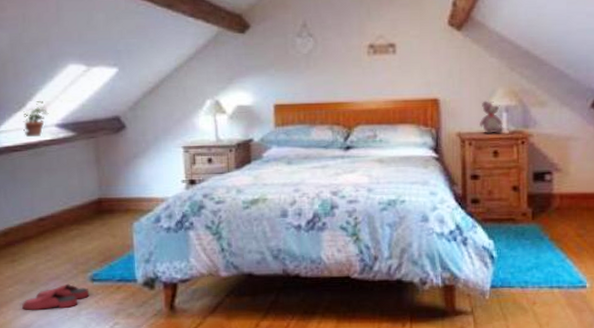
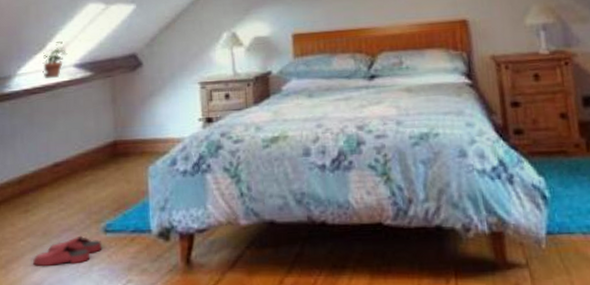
teddy bear: present [480,101,504,134] -> none [515,19,544,56]

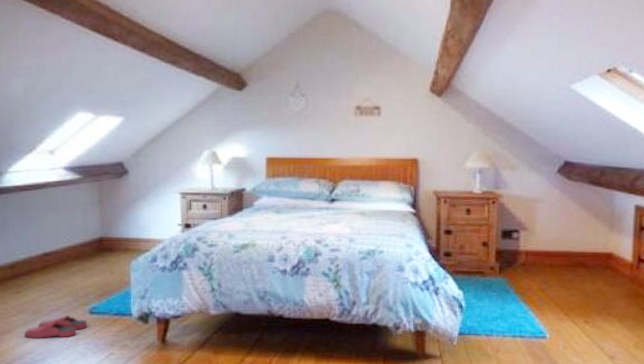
potted plant: present [42,41,68,78] -> none [33,145,57,178]

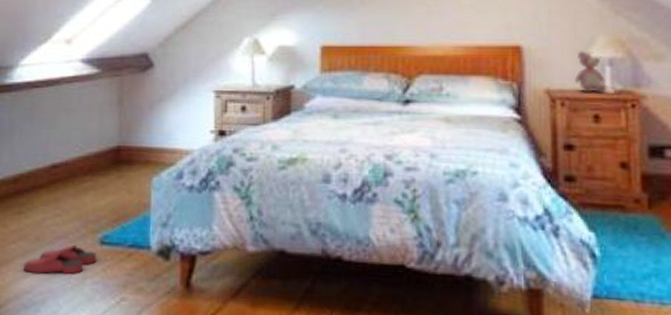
teddy bear: none [455,162,477,194] -> present [575,50,608,94]

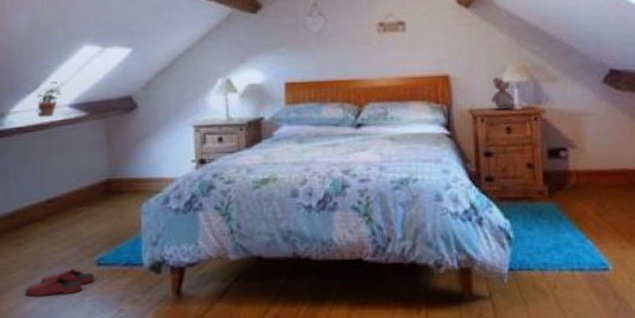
potted plant: none [47,33,75,72] -> present [36,82,62,117]

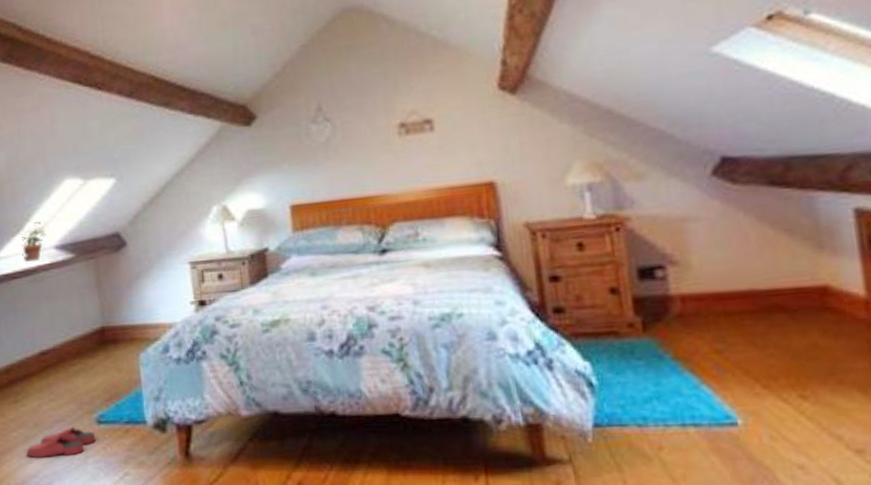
teddy bear: present [491,77,516,111] -> none [554,178,589,222]

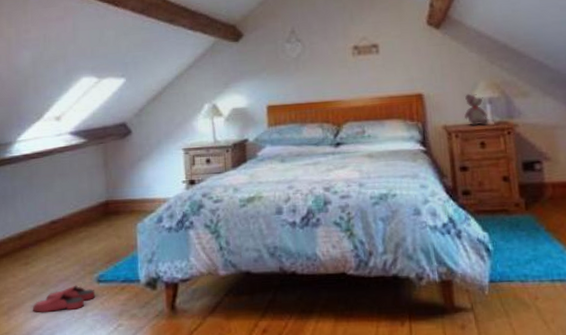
potted plant: present [21,221,47,262] -> none [40,111,63,145]
teddy bear: none [554,178,589,222] -> present [464,93,489,126]

